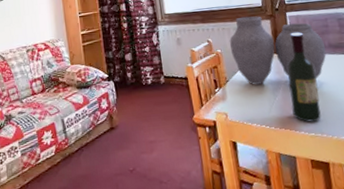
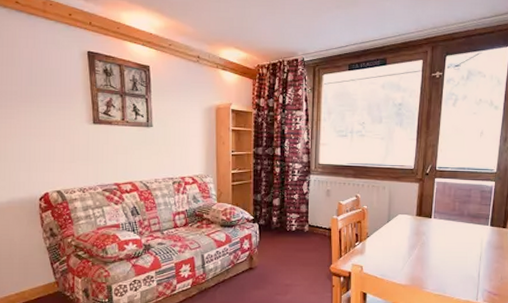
vase: present [230,16,326,85] -> none [376,177,465,244]
wine bottle: present [287,32,321,122] -> none [423,199,450,282]

